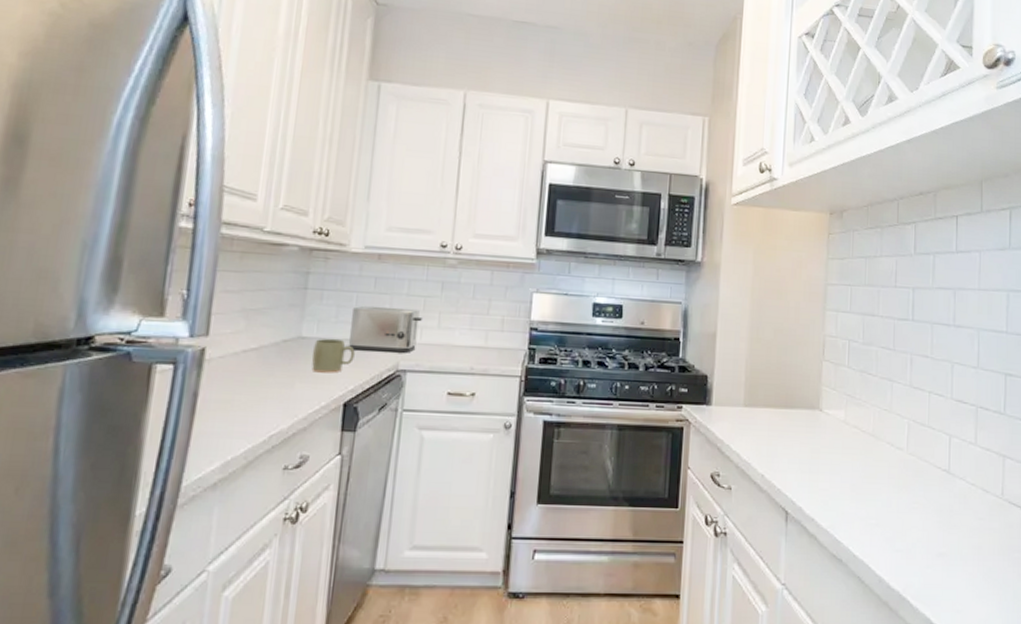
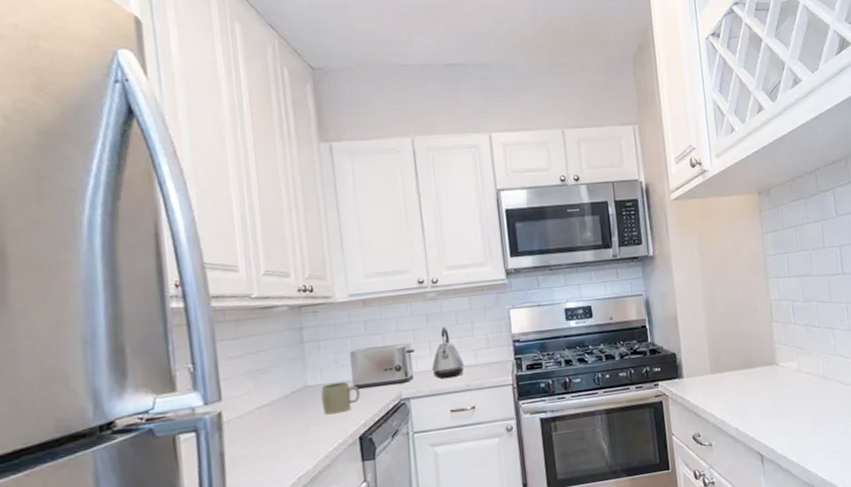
kettle: none [436,299,473,356] -> present [431,327,465,379]

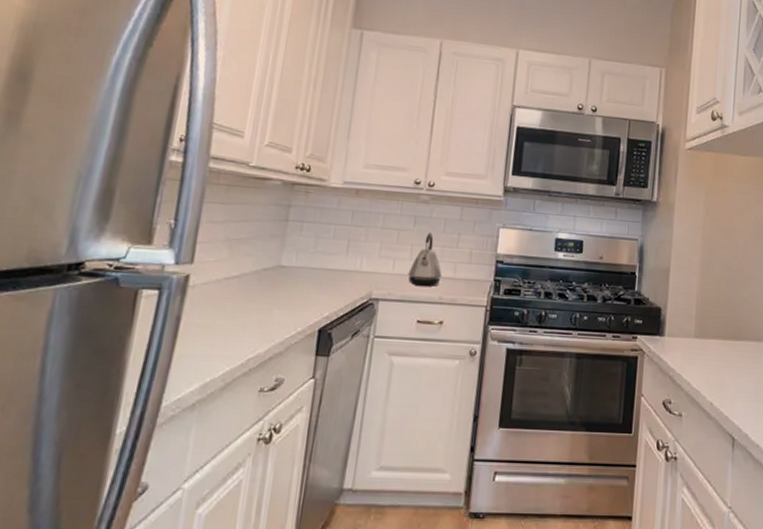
mug: present [320,382,360,415] -> none [289,267,331,301]
toaster: present [348,342,416,390] -> none [325,237,397,284]

